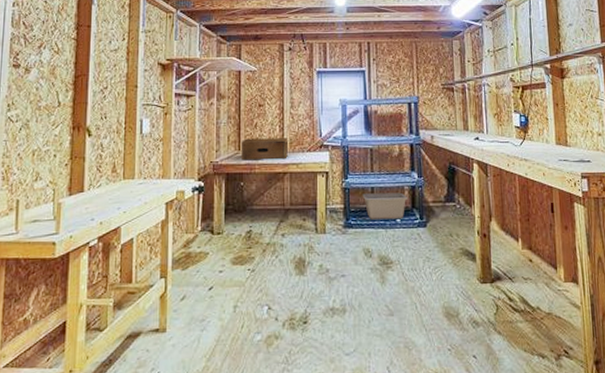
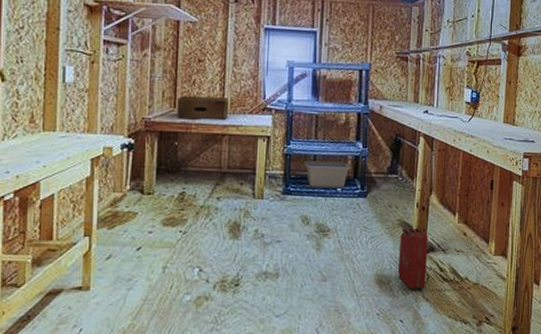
jerry can: none [464,256,496,321] -> present [398,228,428,289]

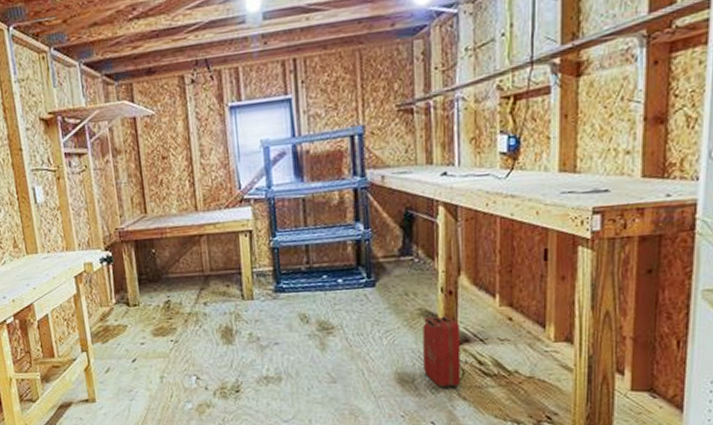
wooden box: present [177,96,228,121] -> none [147,194,202,225]
storage bin: present [304,161,351,189] -> none [294,248,353,282]

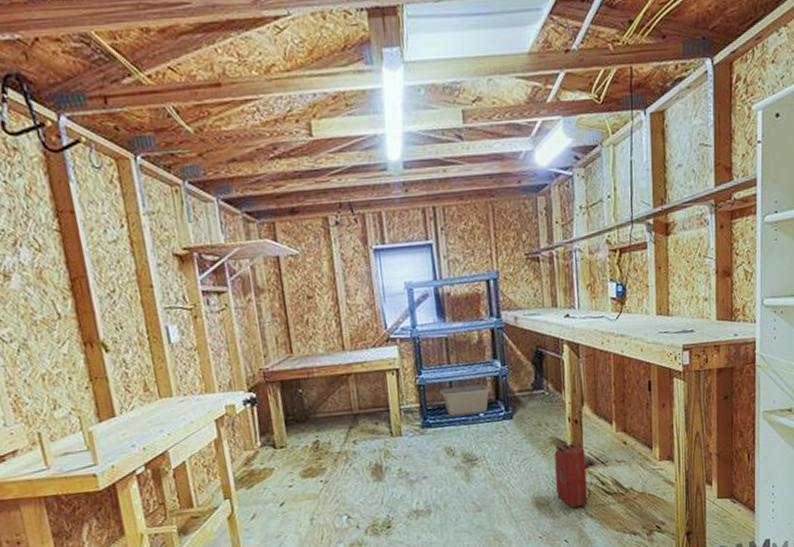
storage bin: none [294,248,353,282] -> present [439,384,492,417]

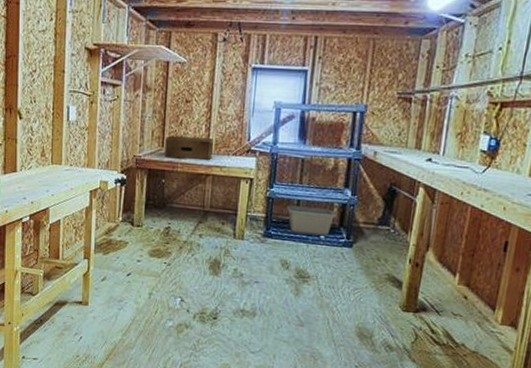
wooden box: none [293,333,350,365] -> present [164,135,213,161]
jerry can: present [554,443,588,508] -> none [382,283,420,349]

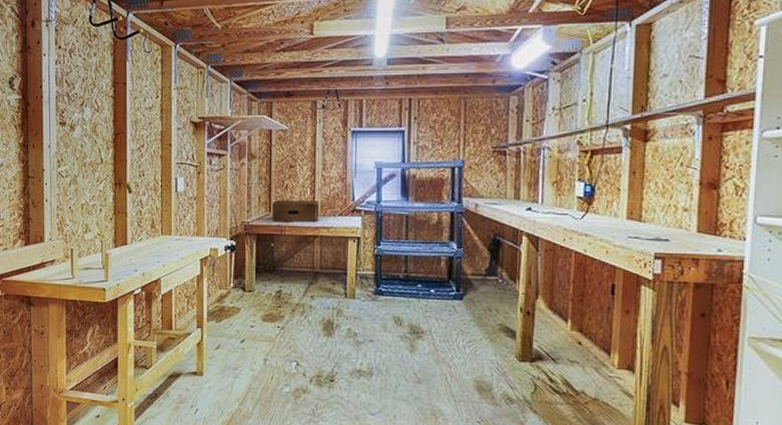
storage bin: present [286,205,337,236] -> none [395,261,445,290]

